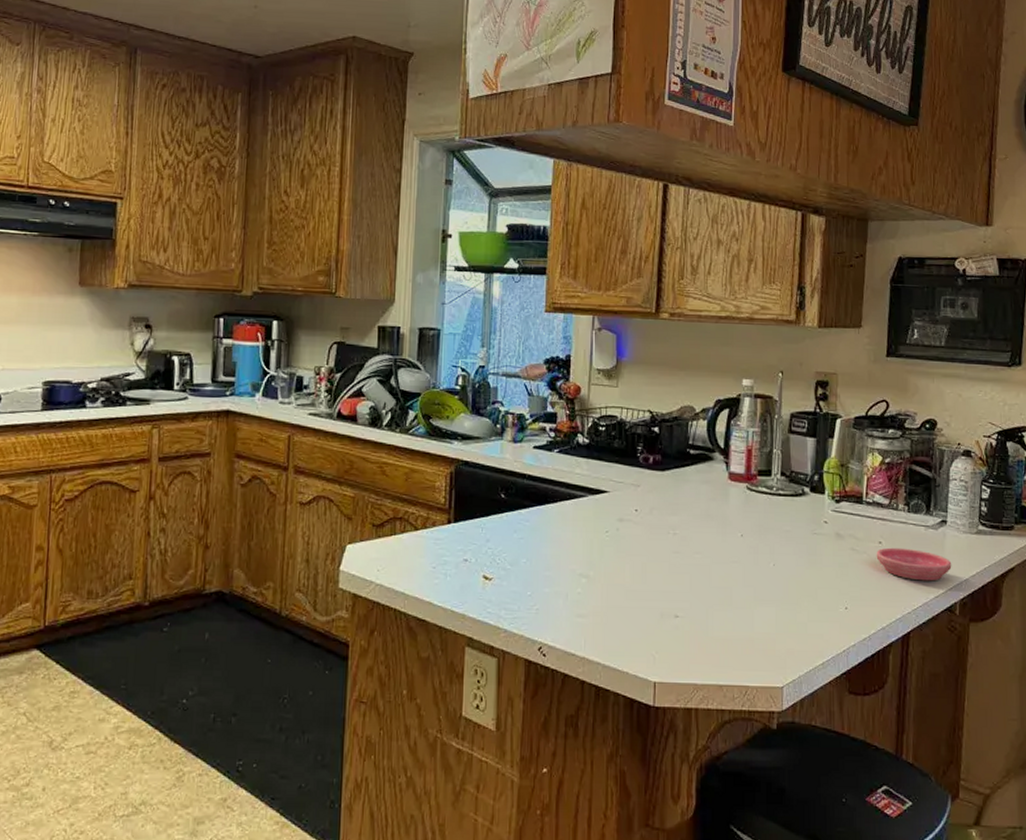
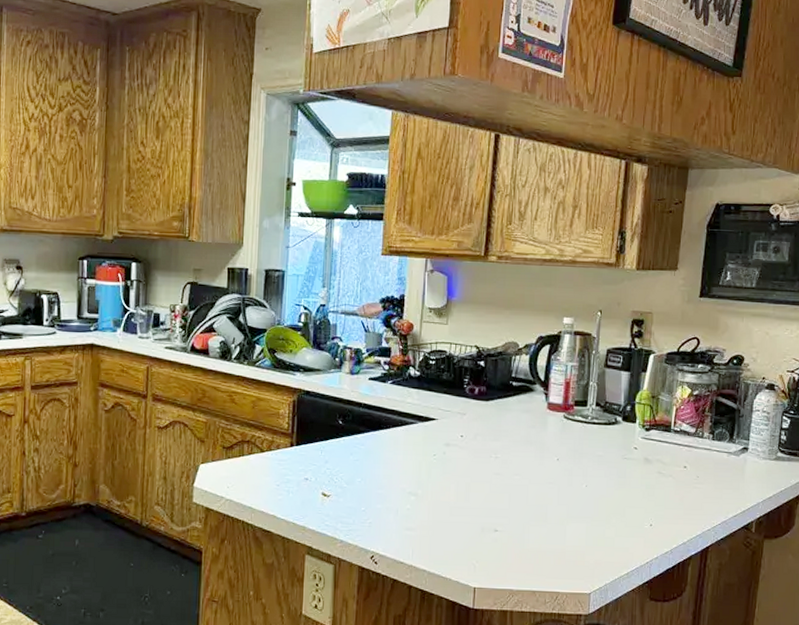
saucer: present [876,547,952,581] -> none [681,471,751,502]

